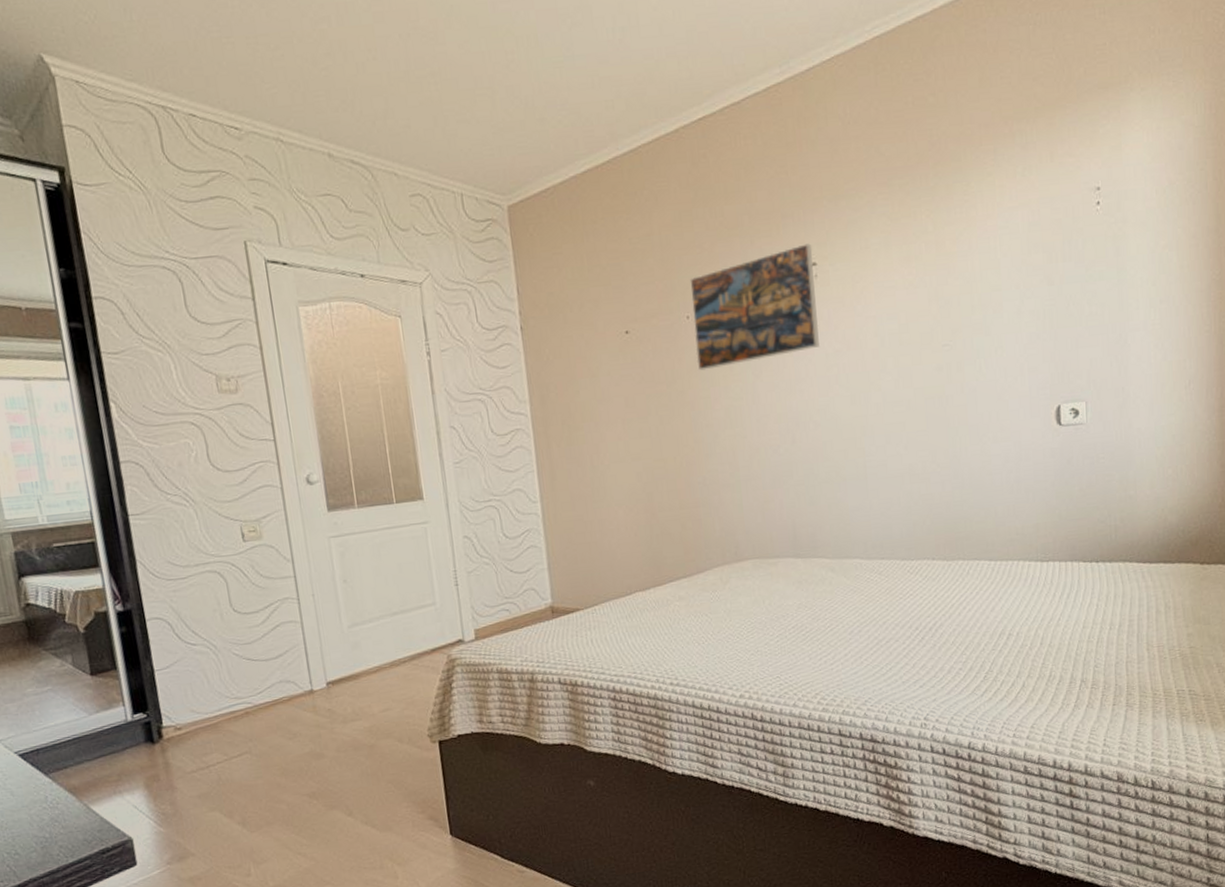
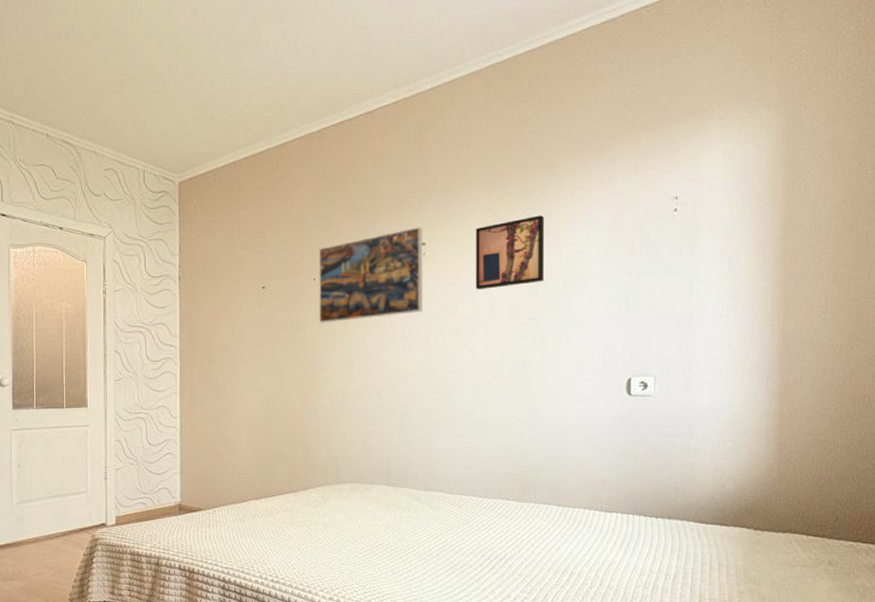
wall art: none [873,219,956,316] -> present [475,215,545,290]

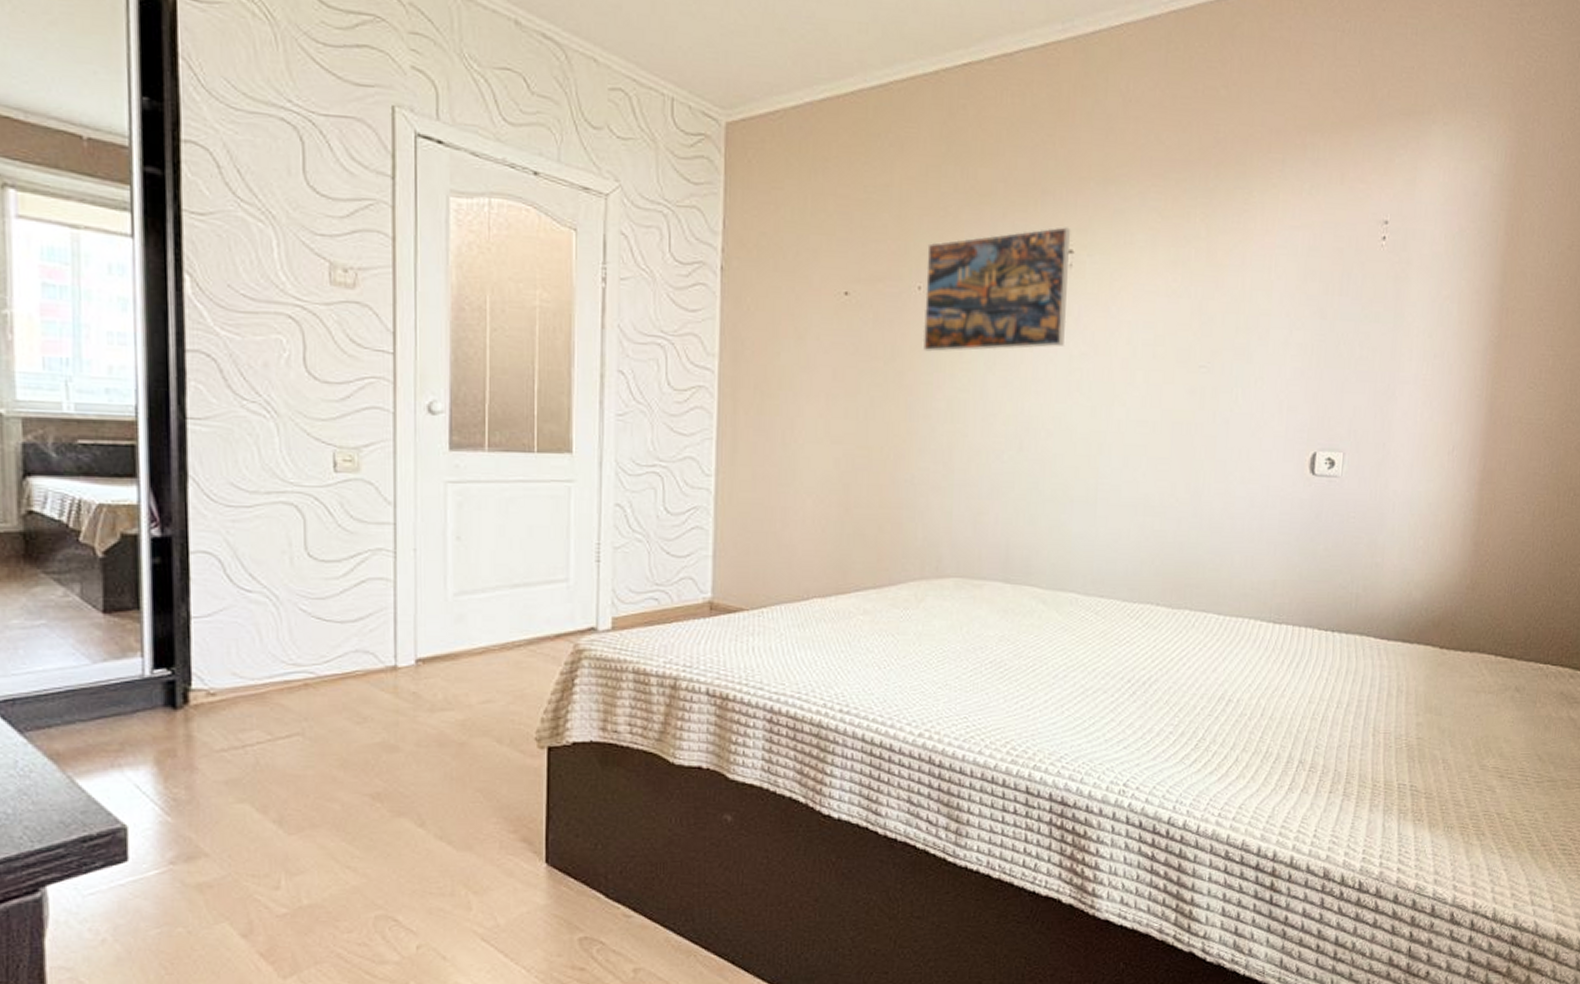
wall art: present [475,215,545,290] -> none [1134,227,1228,323]

